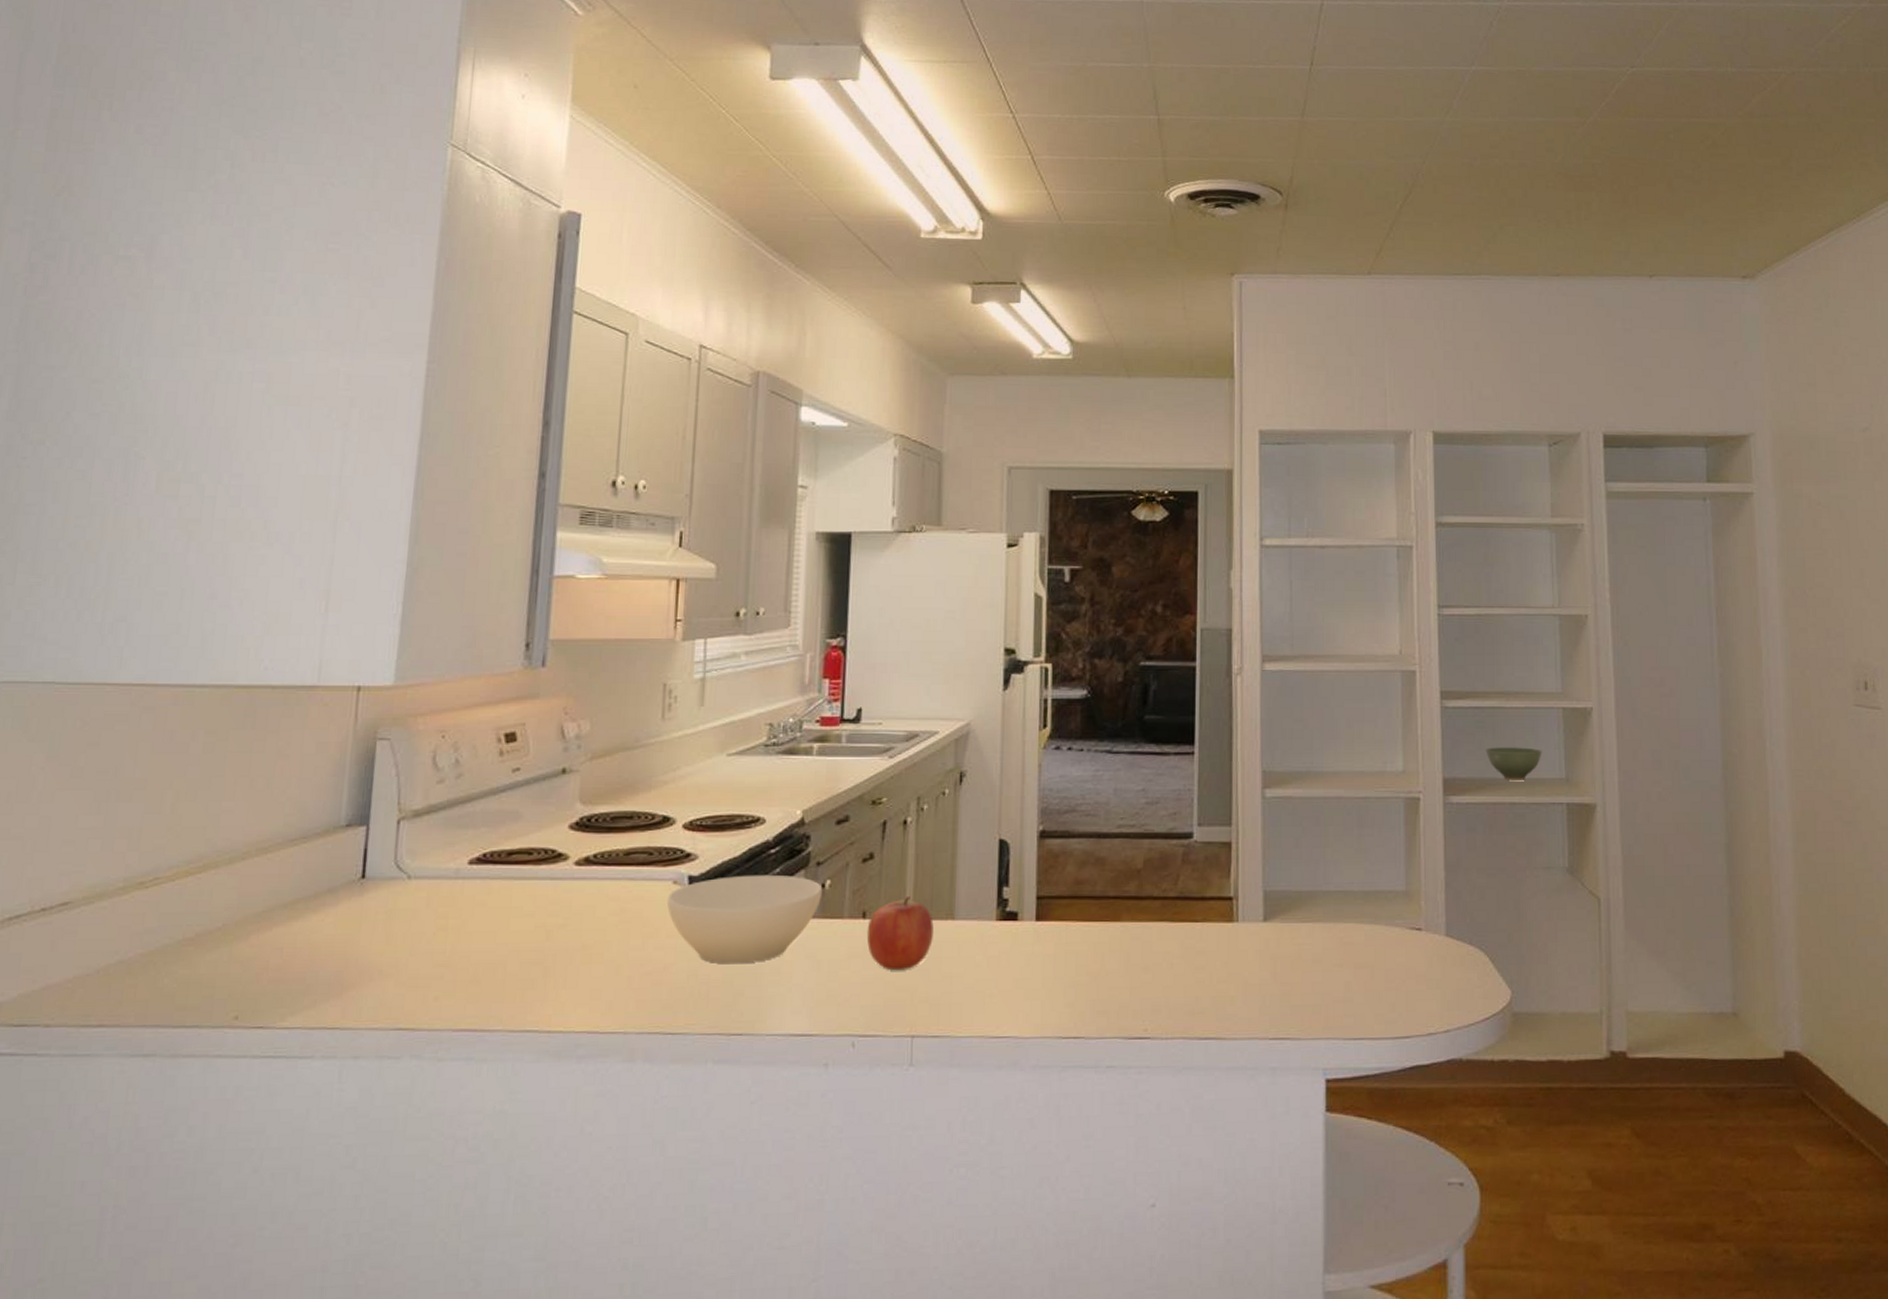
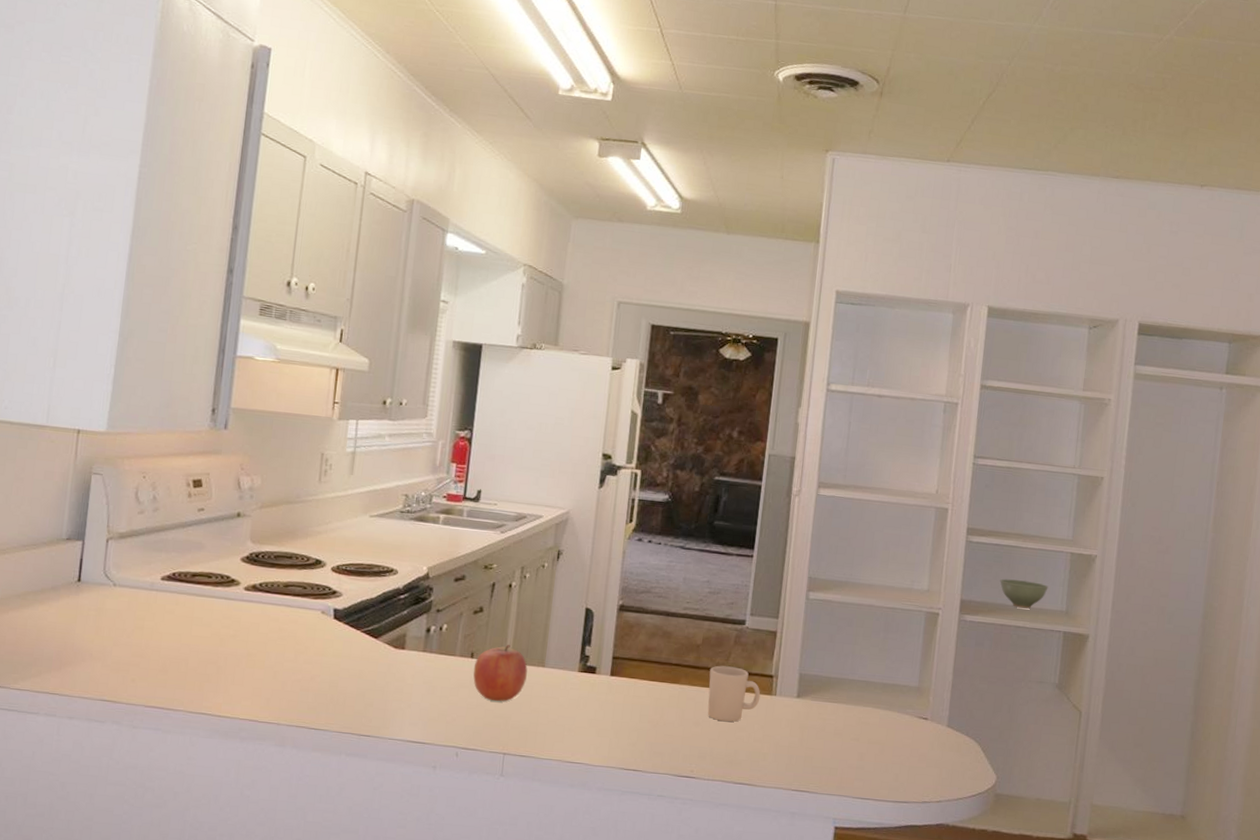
bowl: present [667,874,823,965] -> none [316,613,441,682]
mug: none [1156,892,1220,961] -> present [707,665,761,722]

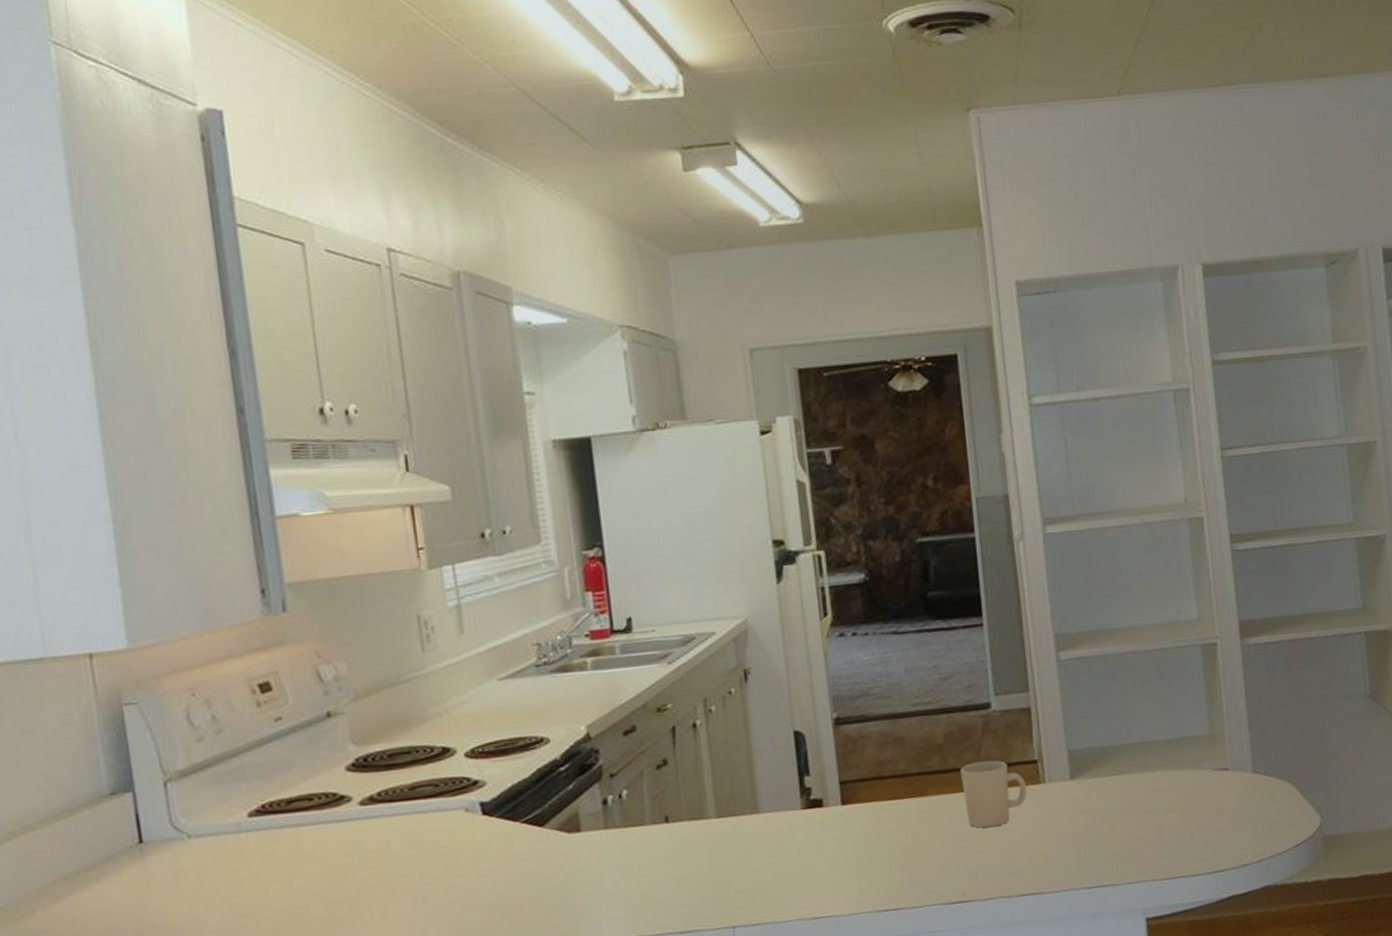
fruit: present [473,644,528,701] -> none [671,795,741,868]
bowl: present [1000,579,1049,609] -> none [1280,581,1338,616]

